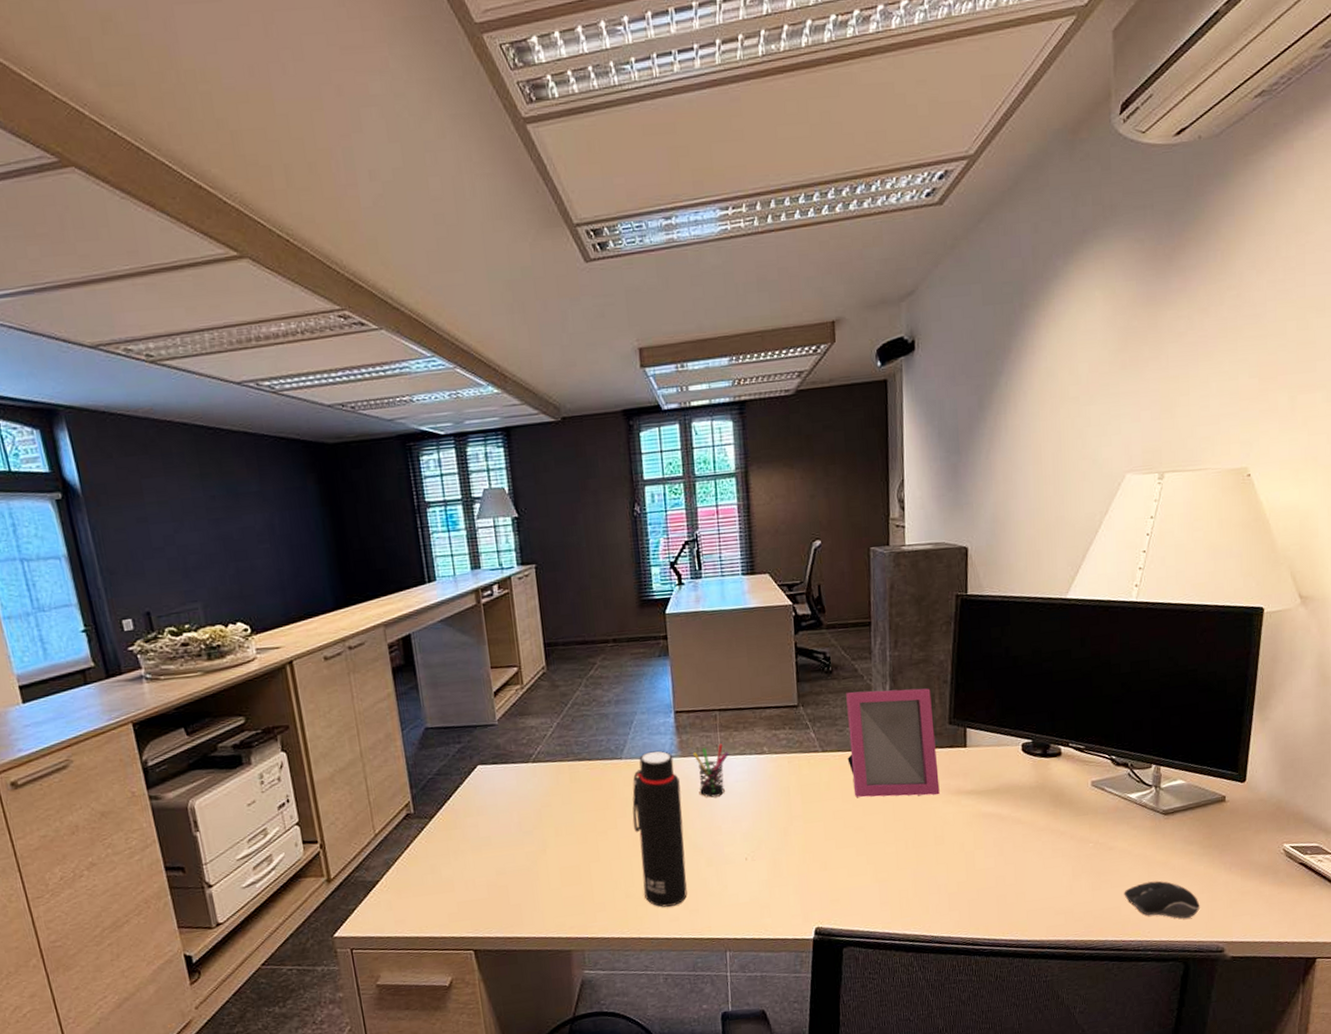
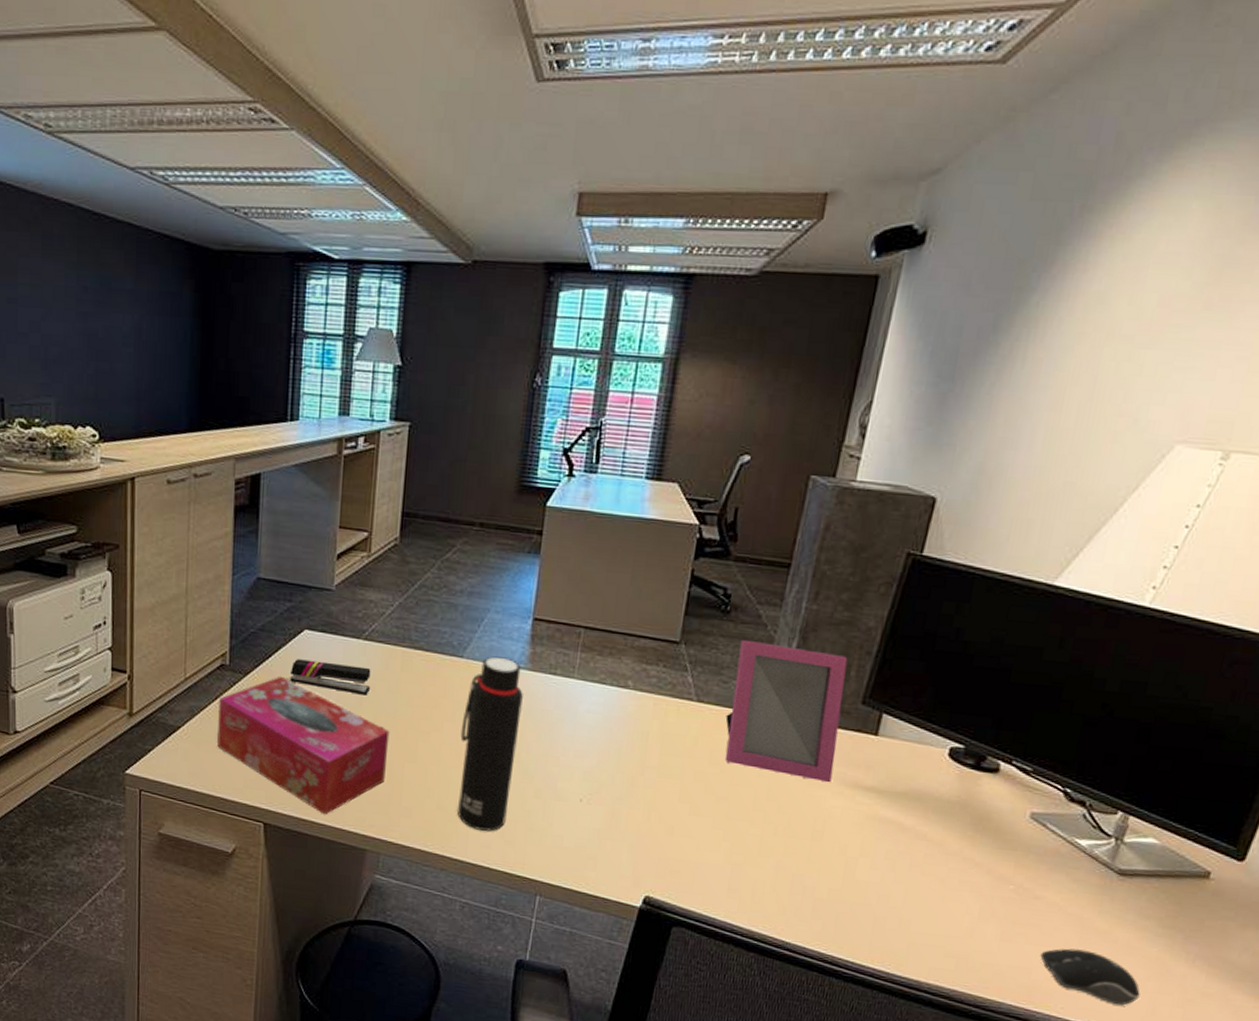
tissue box: none [411,812,576,929] -> present [217,676,390,815]
stapler: none [471,786,547,816] -> present [290,659,371,695]
pen holder: present [692,744,729,798] -> none [544,665,586,724]

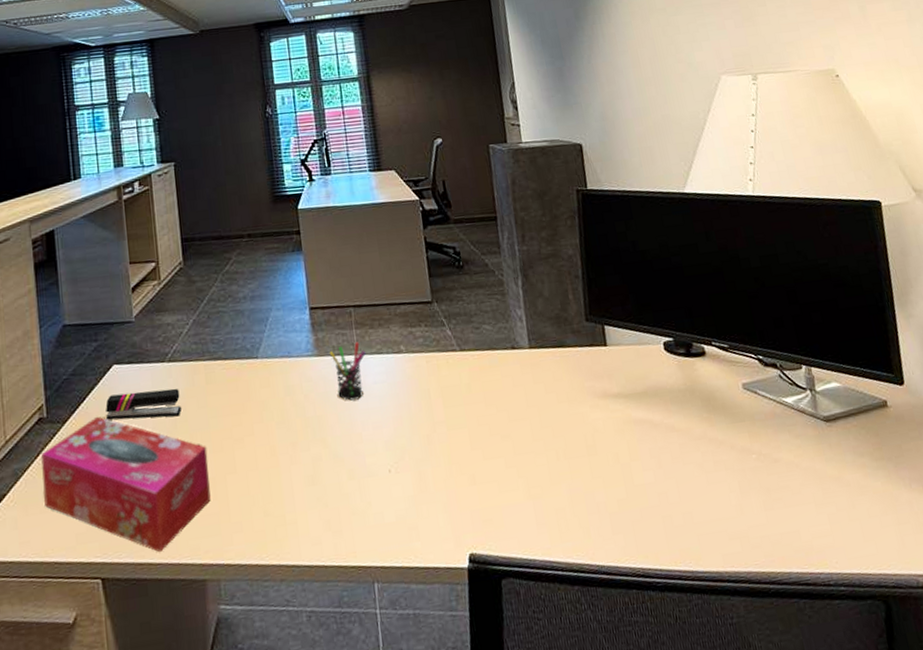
water bottle: present [458,656,523,831] -> none [268,349,329,528]
pen holder: none [544,665,586,724] -> present [329,342,366,401]
picture frame: present [724,639,848,783] -> none [479,283,586,401]
computer mouse: present [1040,948,1140,1006] -> none [799,499,887,546]

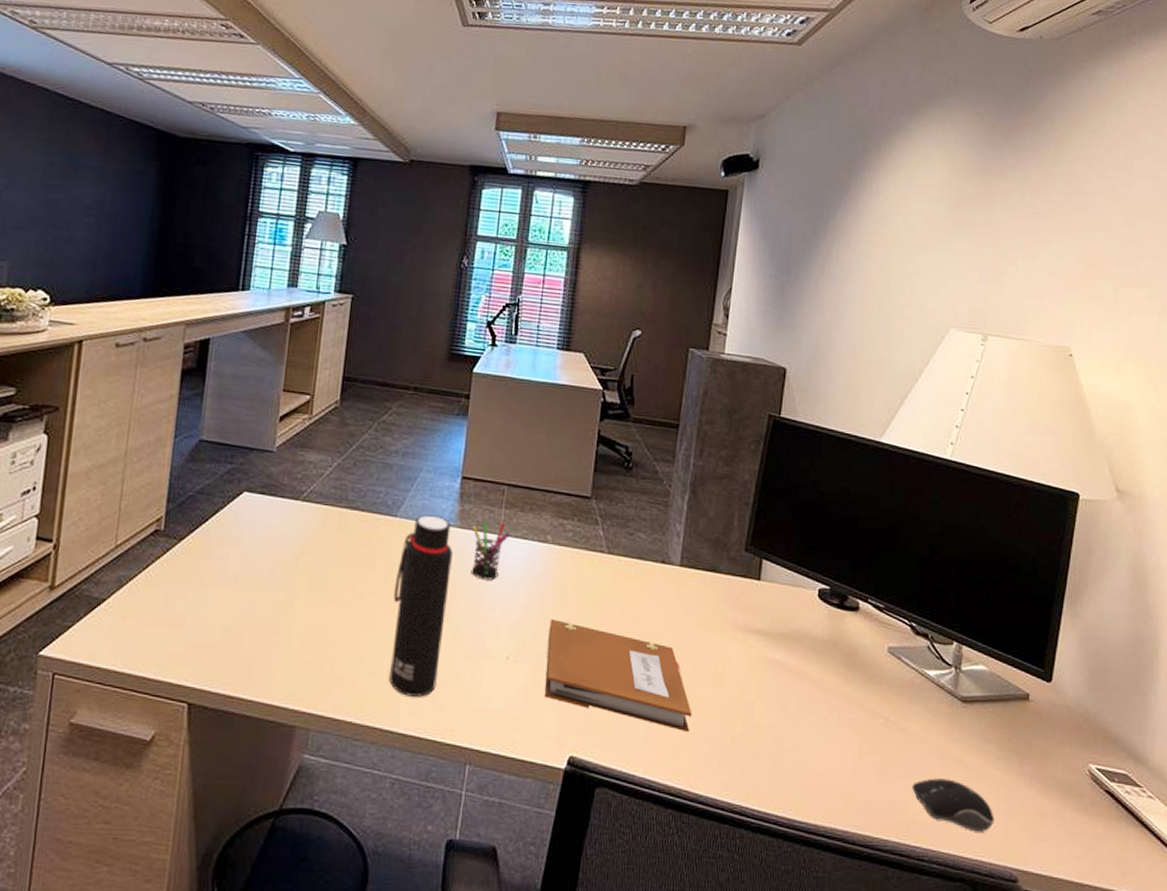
tissue box: present [41,416,211,553] -> none [144,540,324,690]
stapler: present [105,388,182,420] -> none [226,522,308,558]
water bottle: none [268,349,329,528] -> present [389,514,453,697]
notebook: none [421,423,577,507] -> present [544,619,692,731]
computer mouse: none [799,499,887,546] -> present [912,778,994,832]

